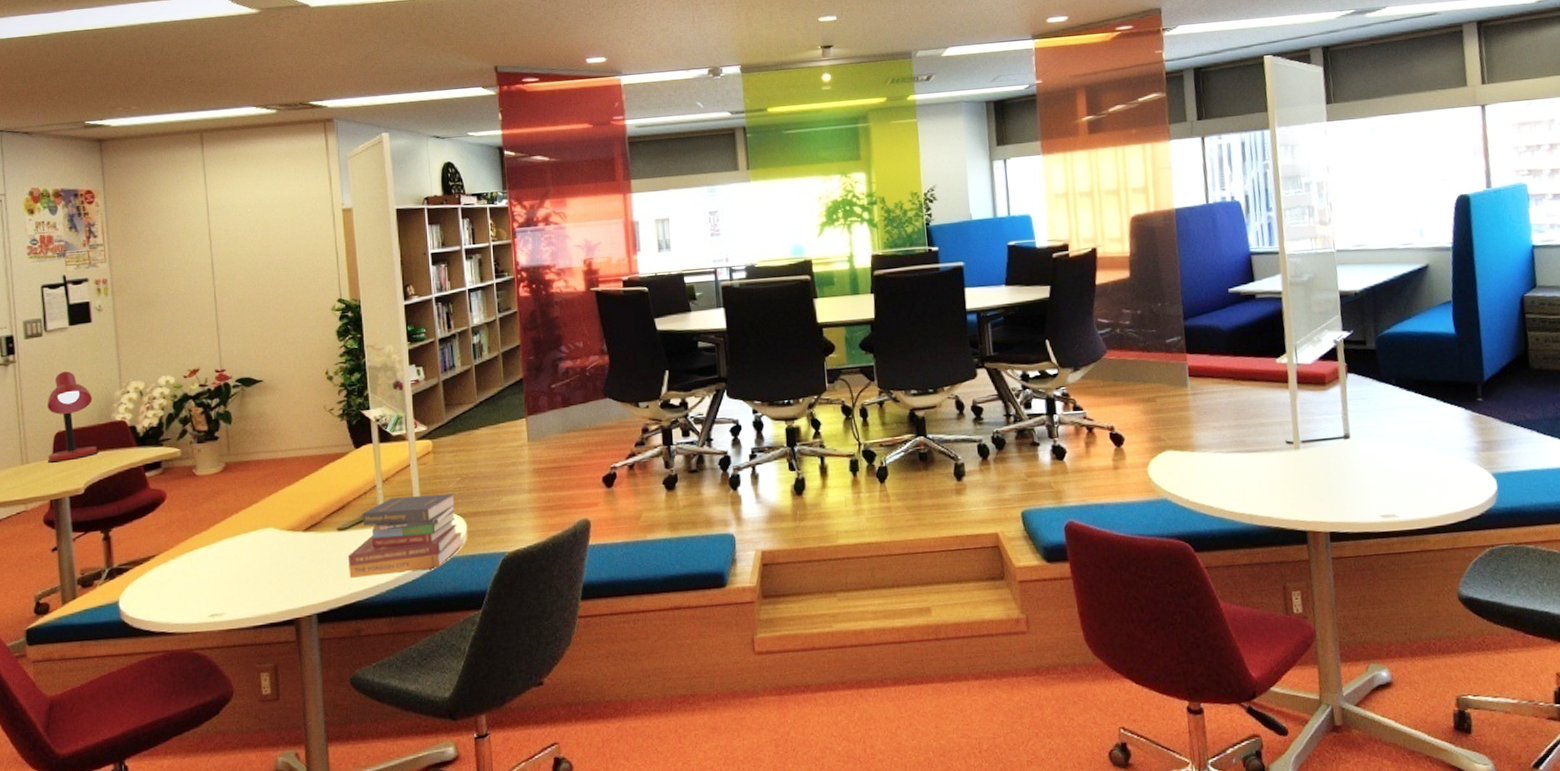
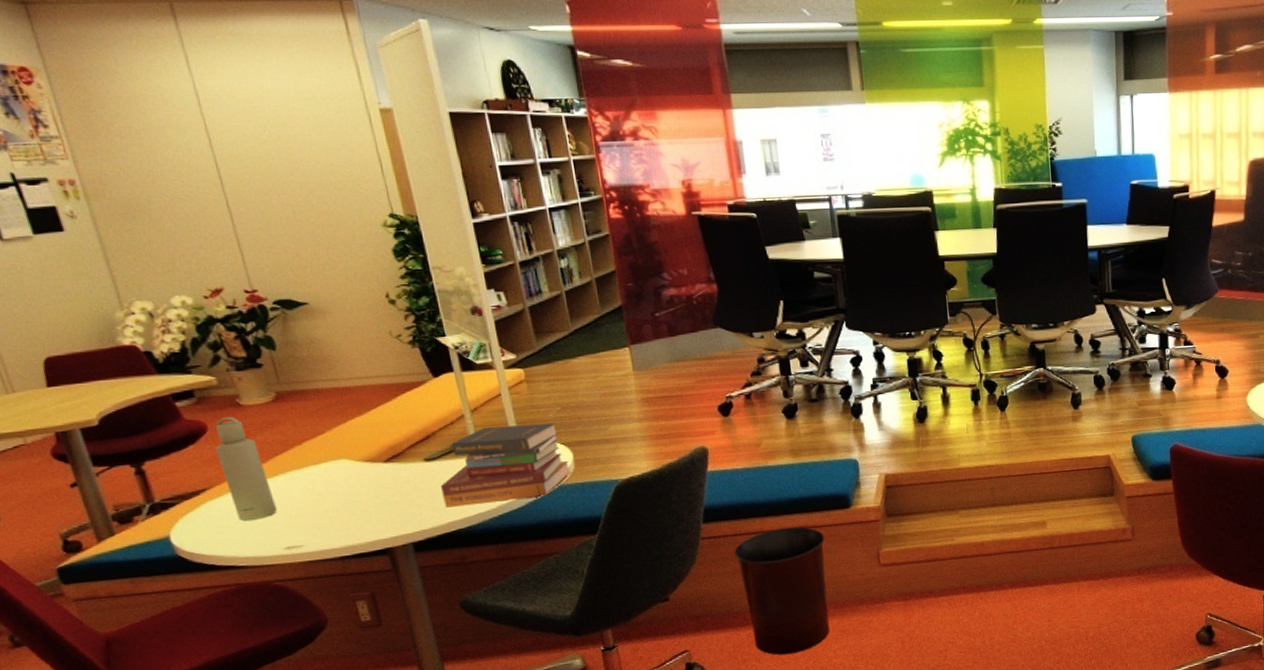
desk lamp: present [47,371,99,463] -> none [24,288,109,392]
bottle: none [170,485,208,587] -> present [215,416,277,521]
waste bin: none [609,607,701,753] -> present [734,527,830,655]

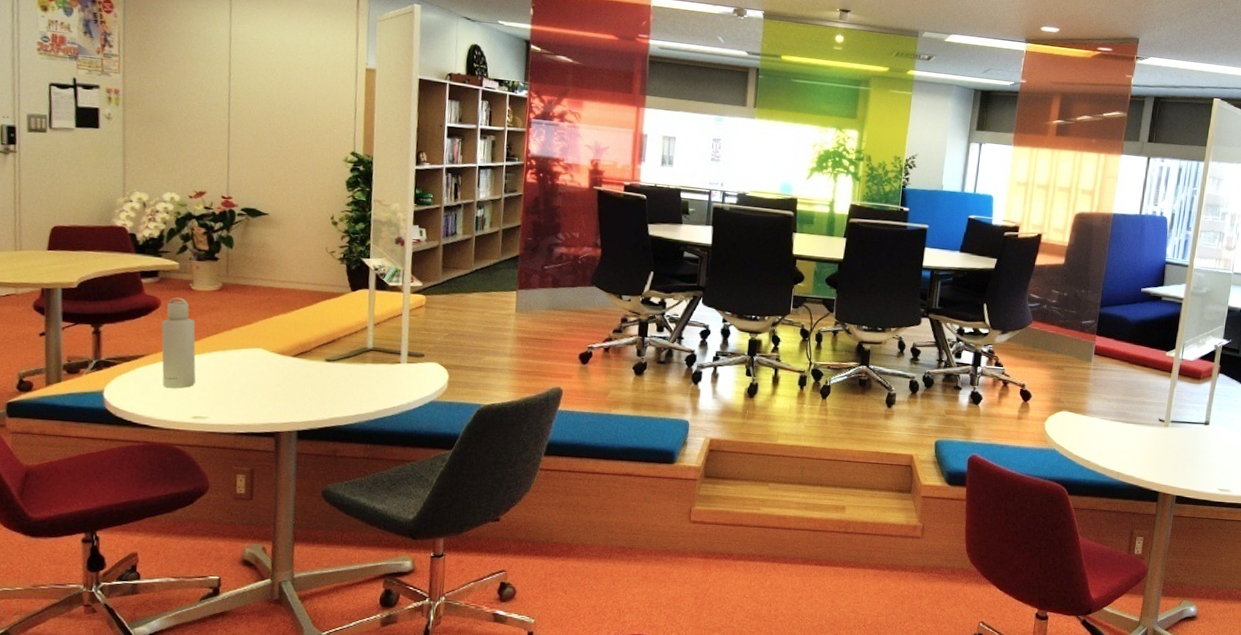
books: present [441,423,571,508] -> none [332,340,444,409]
waste bin: present [734,527,830,655] -> none [565,472,646,590]

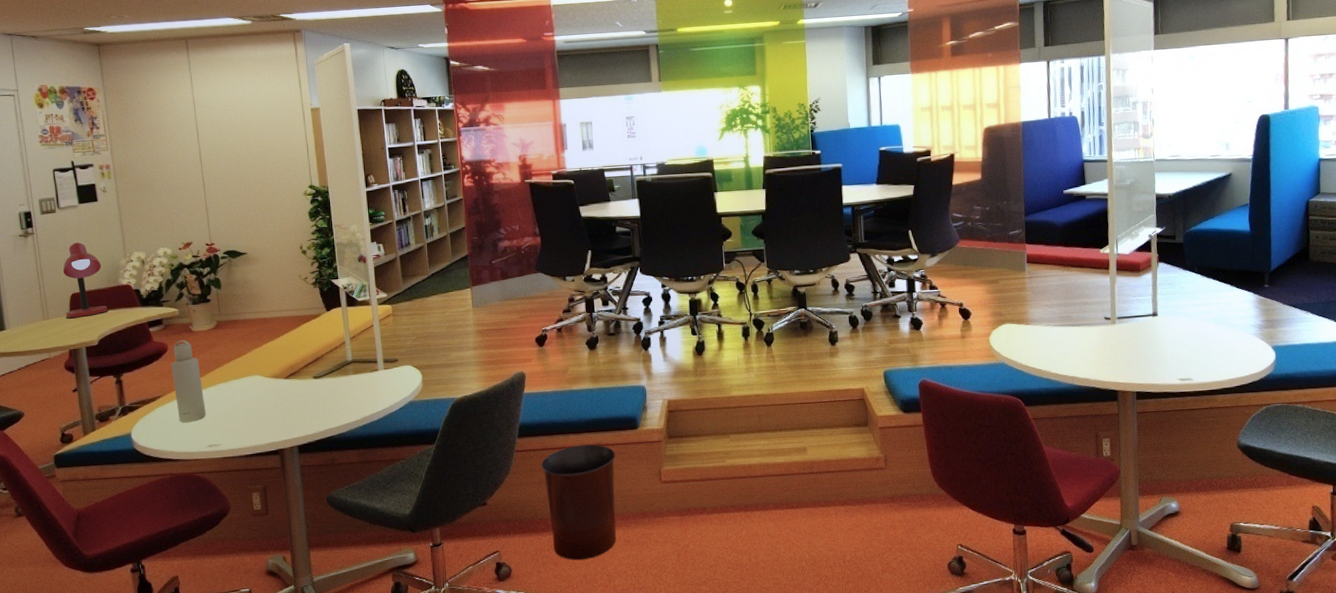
desk lamp: none [41,170,96,256] -> present [63,242,109,319]
waste bin: none [565,472,646,590] -> present [541,444,617,560]

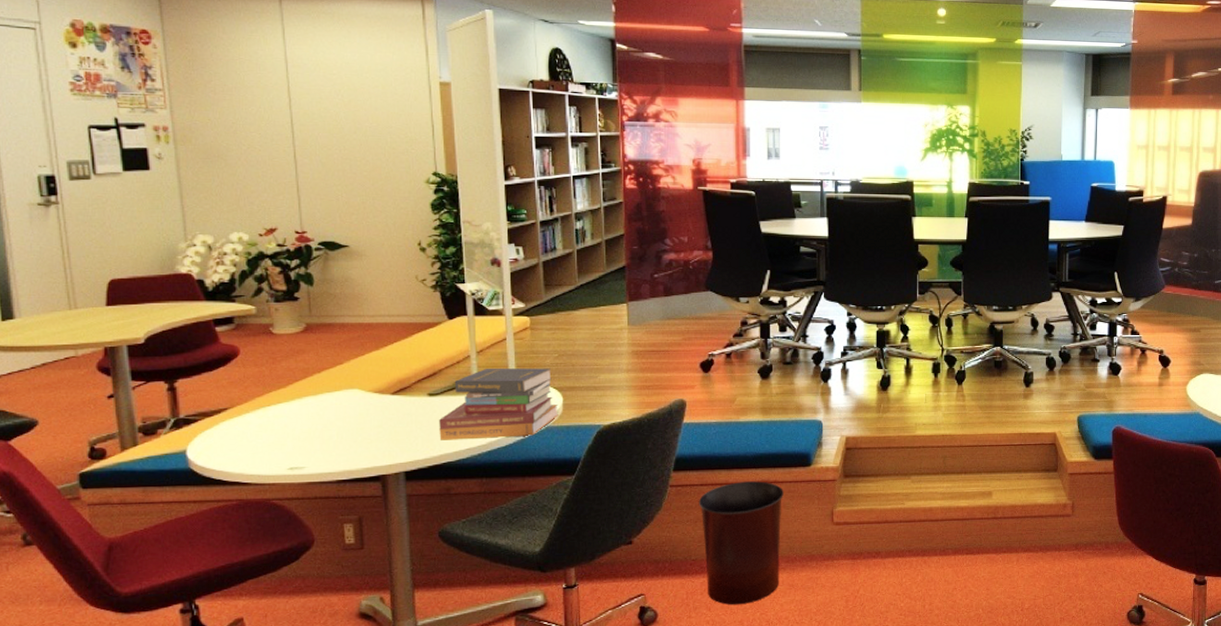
desk lamp: present [63,242,109,319] -> none [99,218,161,310]
bottle: present [171,339,206,422] -> none [243,343,287,440]
books: none [323,349,419,417] -> present [439,368,559,441]

